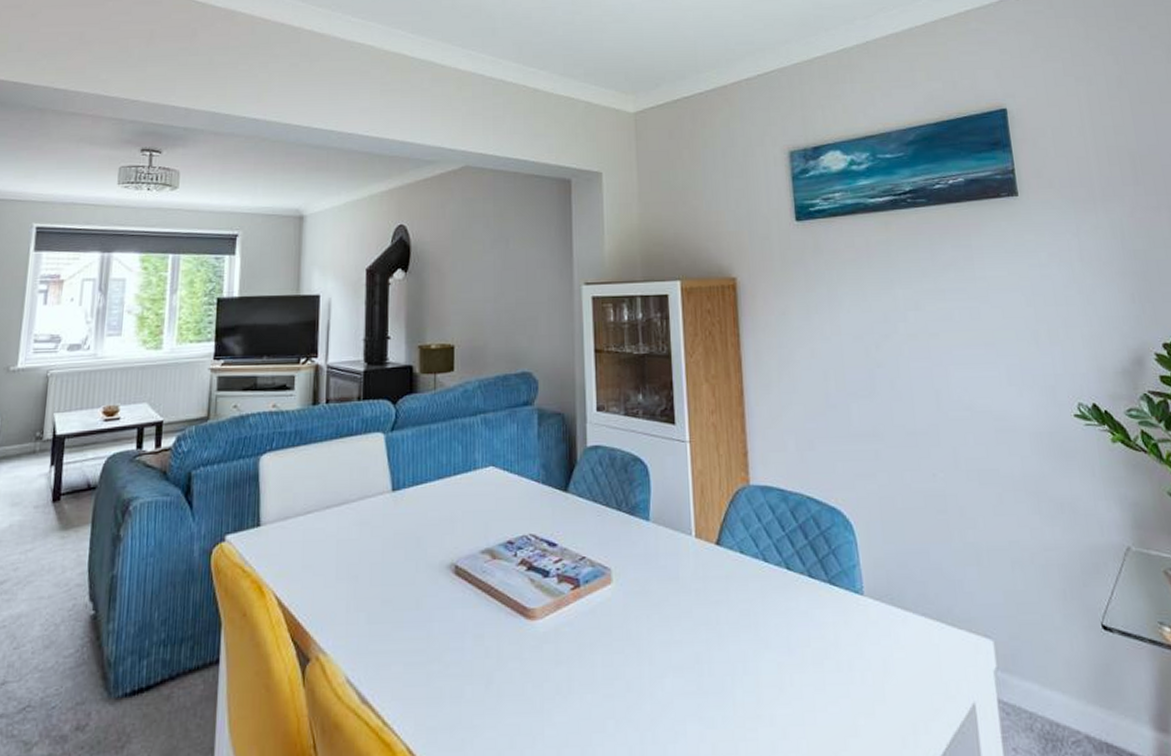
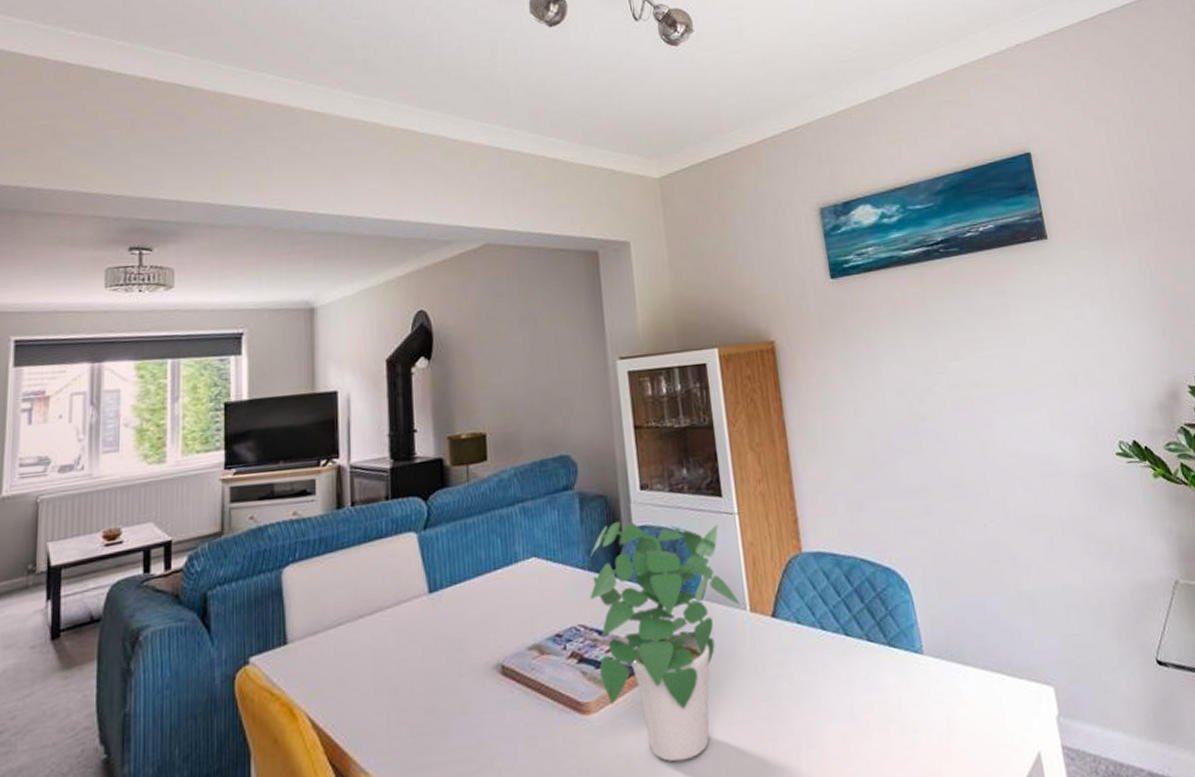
potted plant: none [542,439,686,674] -> present [589,521,740,762]

